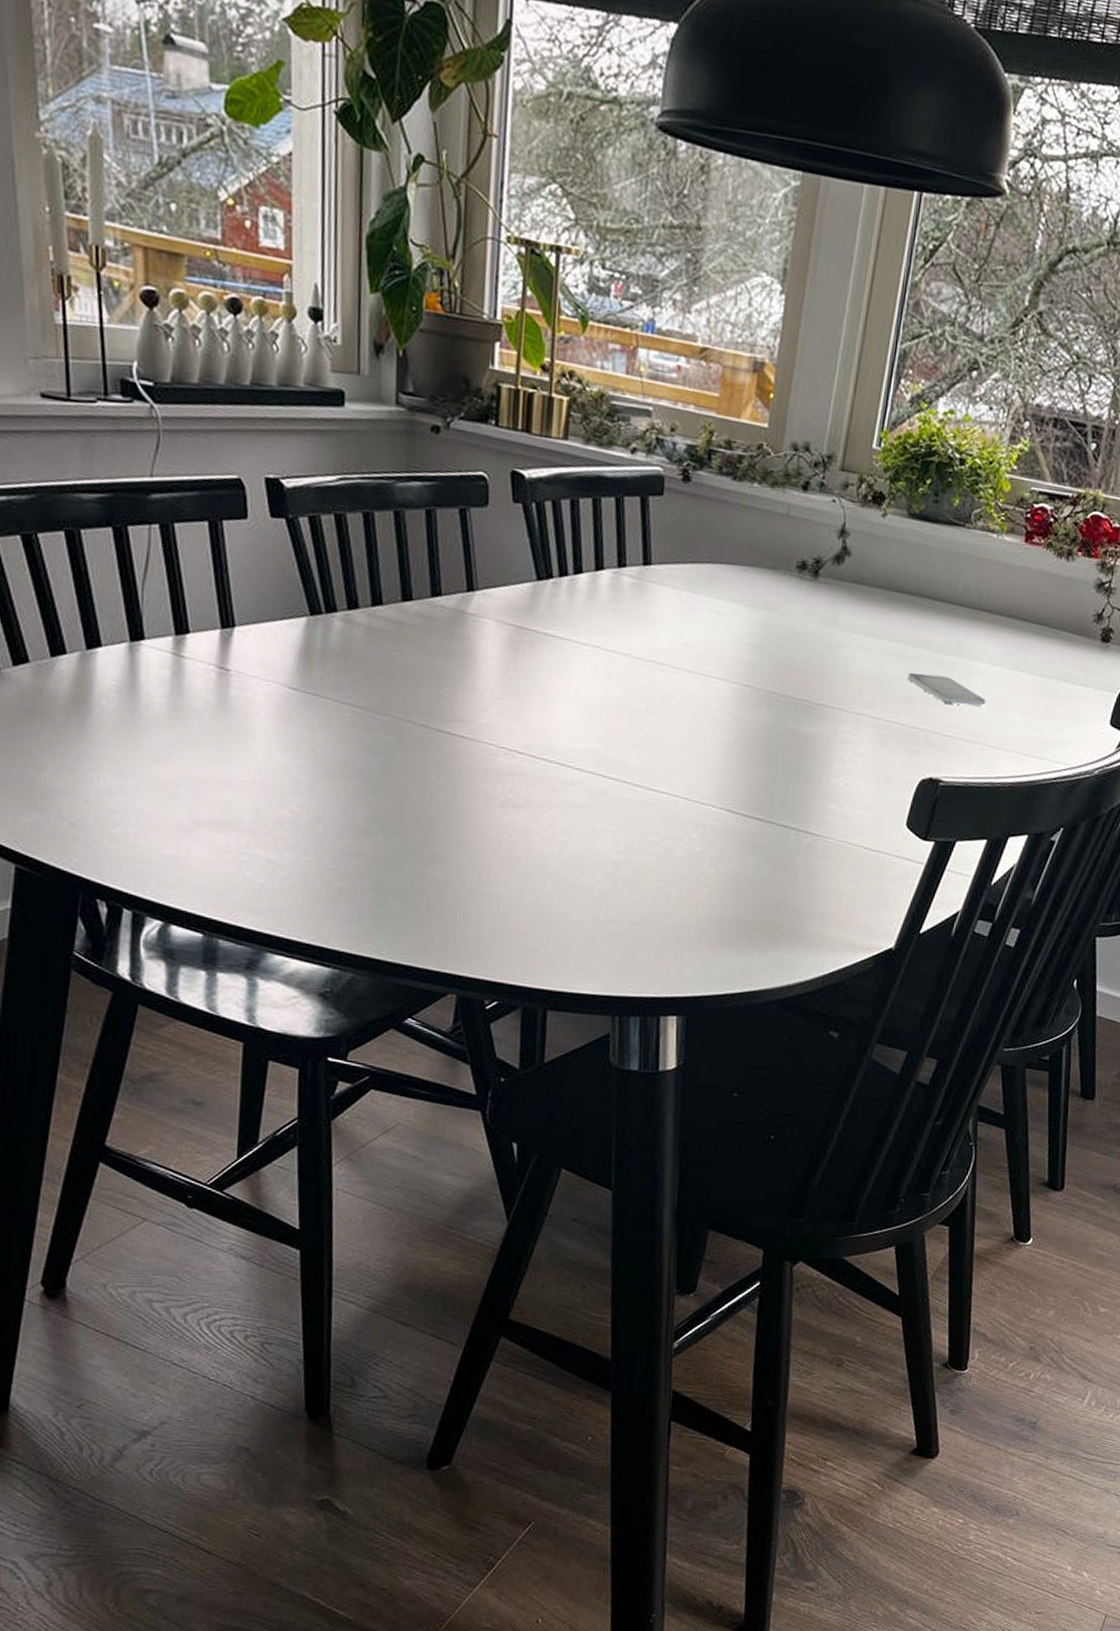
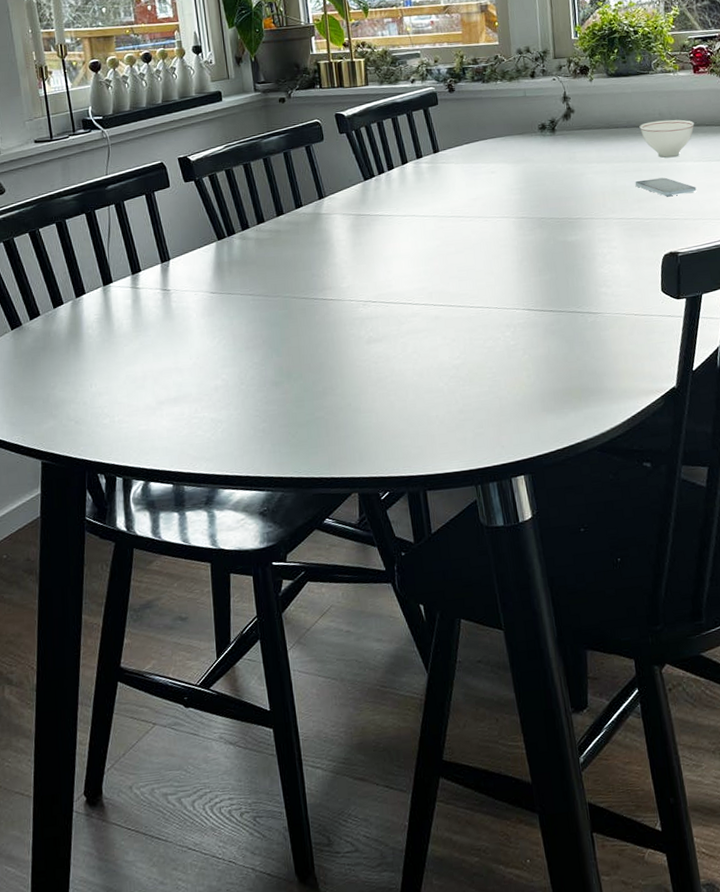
bowl: none [932,595,1007,653] -> present [639,119,695,158]

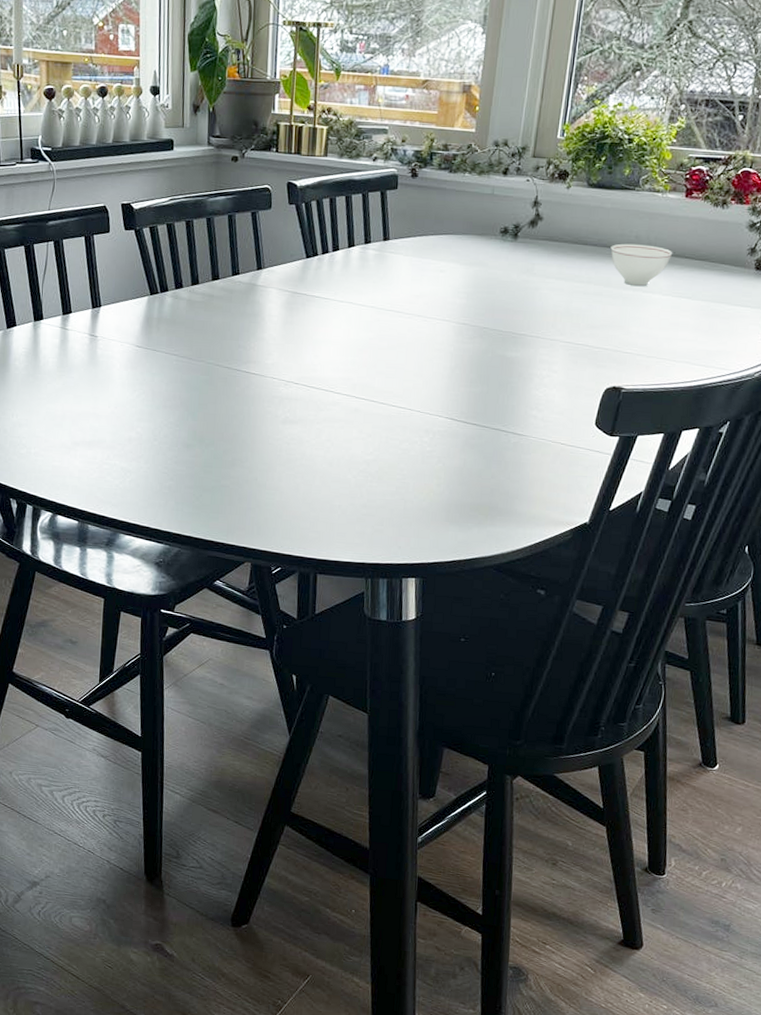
smartphone: present [635,177,697,197] -> none [592,305,658,328]

